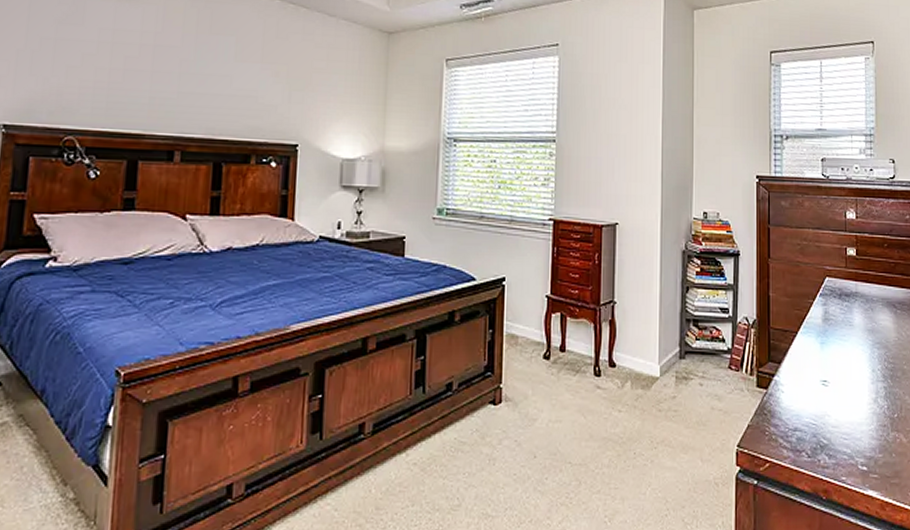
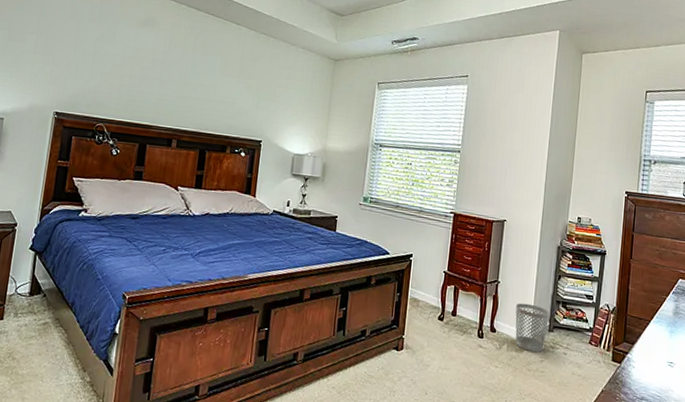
wastebasket: none [637,326,679,386] -> present [515,303,549,352]

